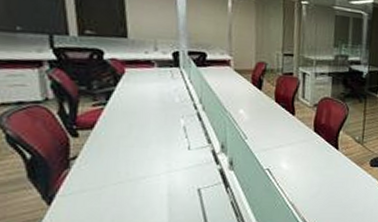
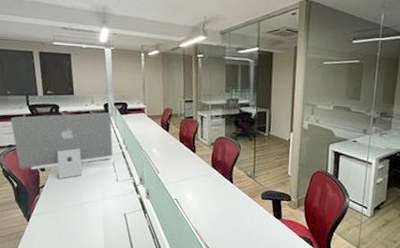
computer monitor: none [21,62,185,148] -> present [10,112,113,180]

